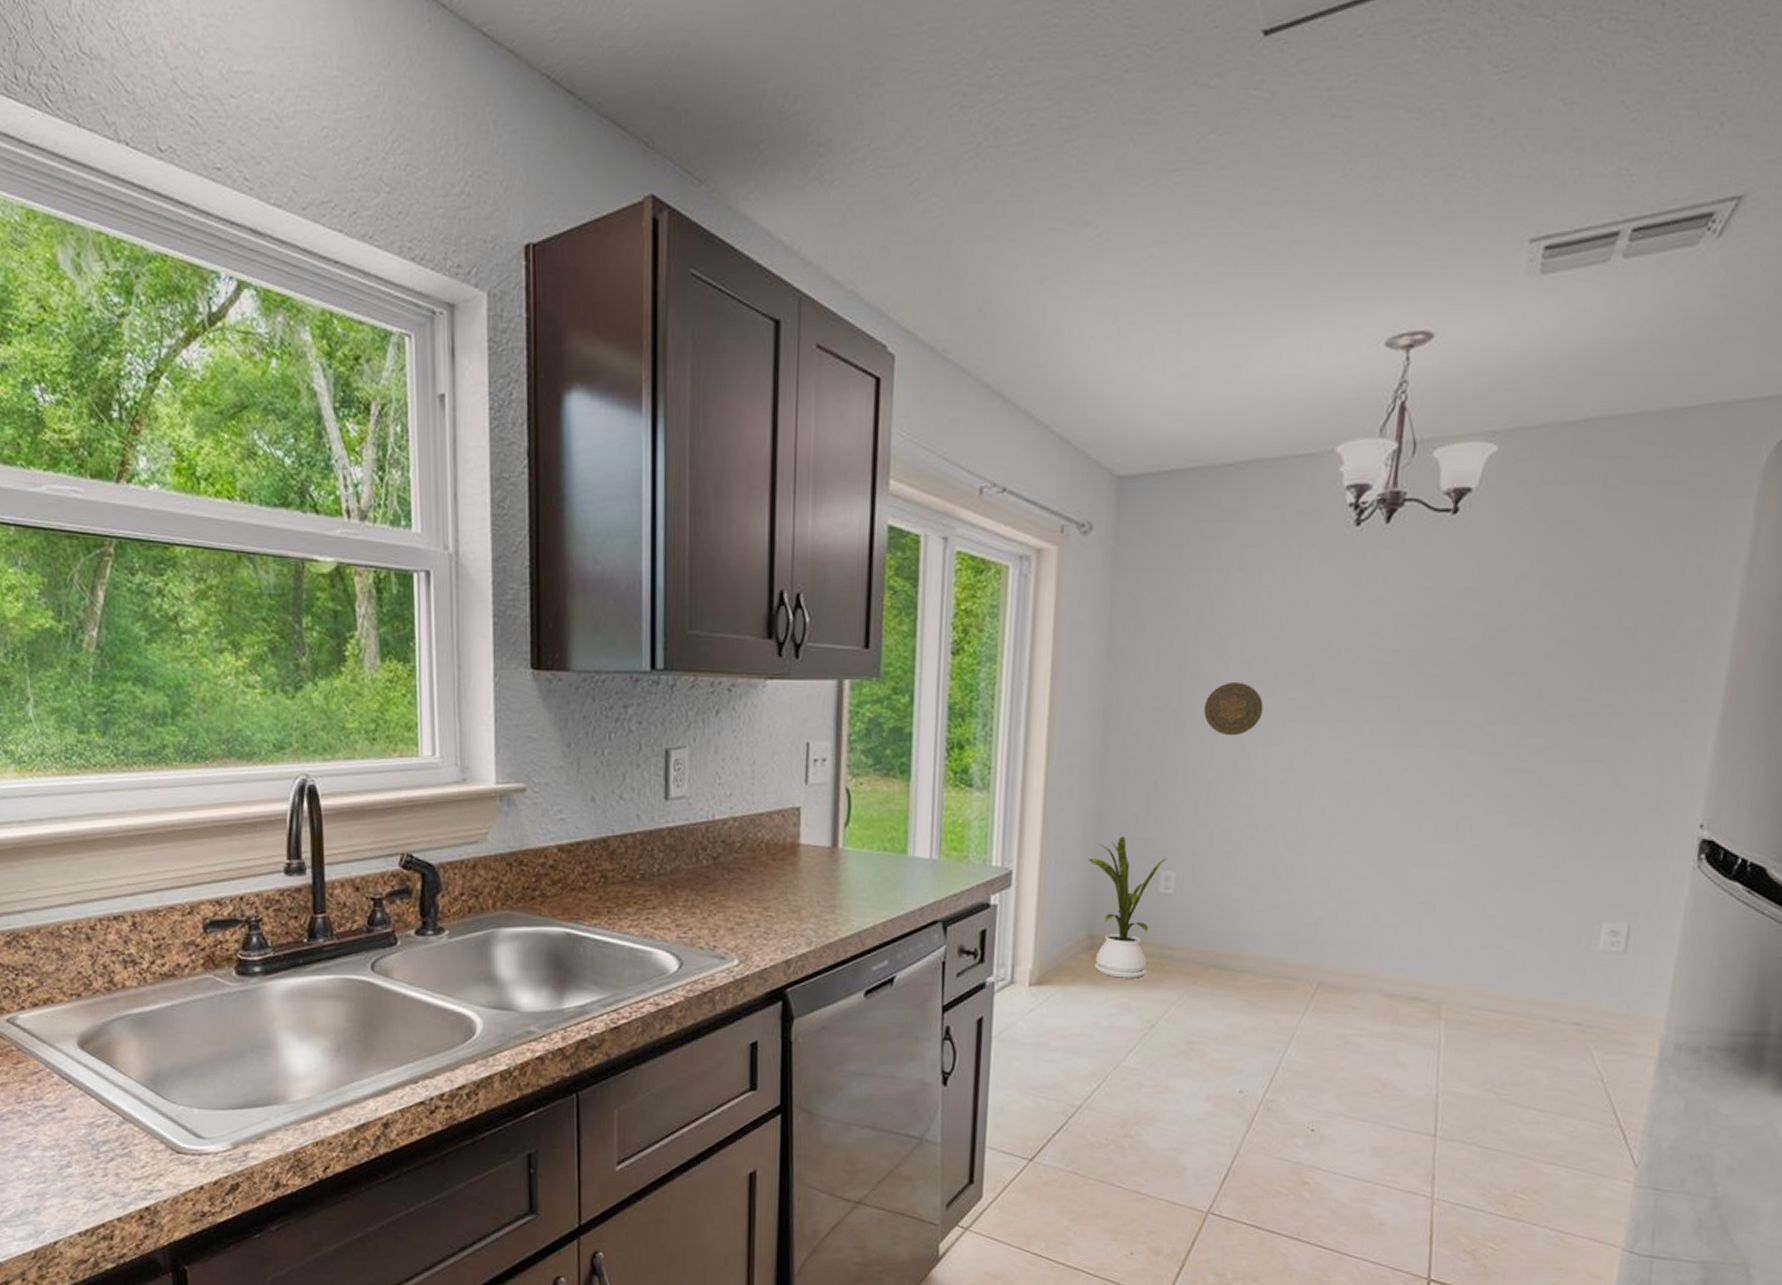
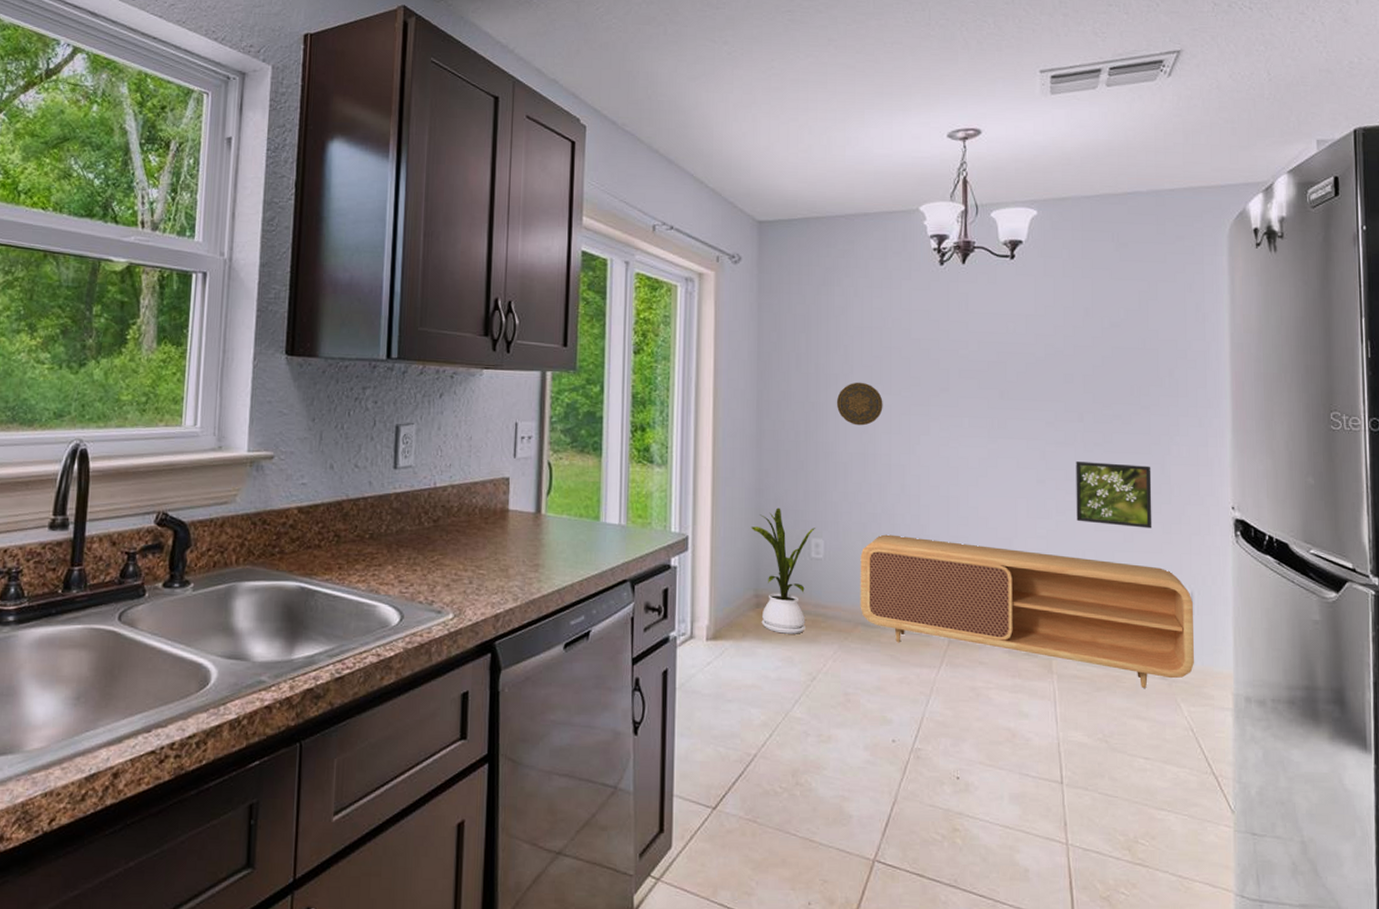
tv stand: none [1213,865,1630,1035] -> present [860,534,1195,688]
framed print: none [1495,773,1602,853] -> present [1076,461,1152,529]

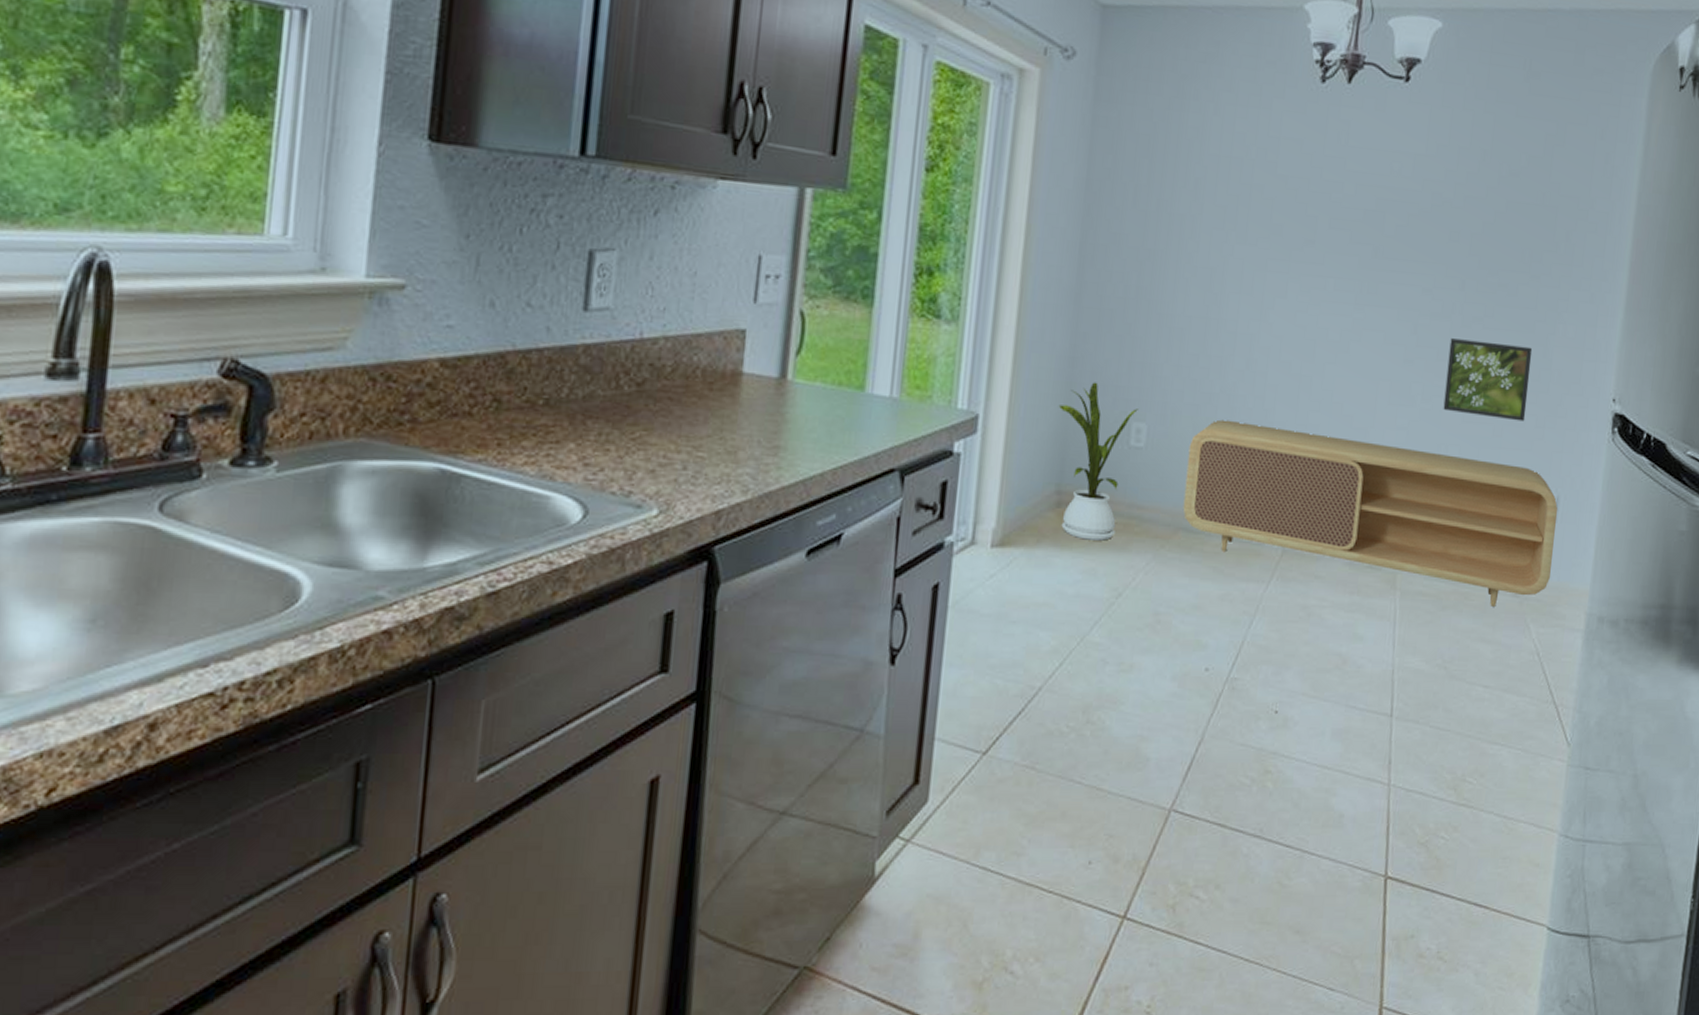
decorative plate: present [836,382,883,426] -> none [1178,226,1236,283]

